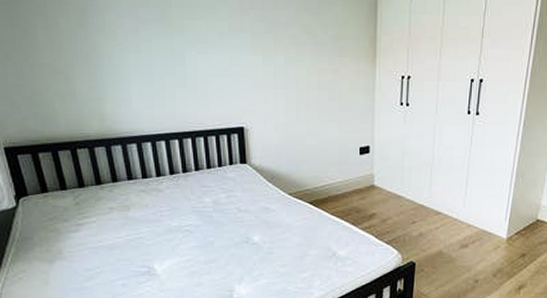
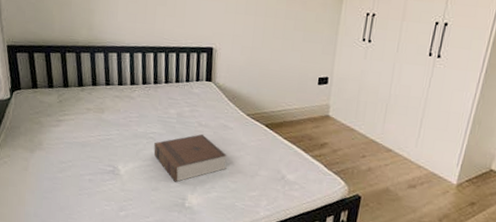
book: none [191,219,274,274] -> present [153,133,227,182]

